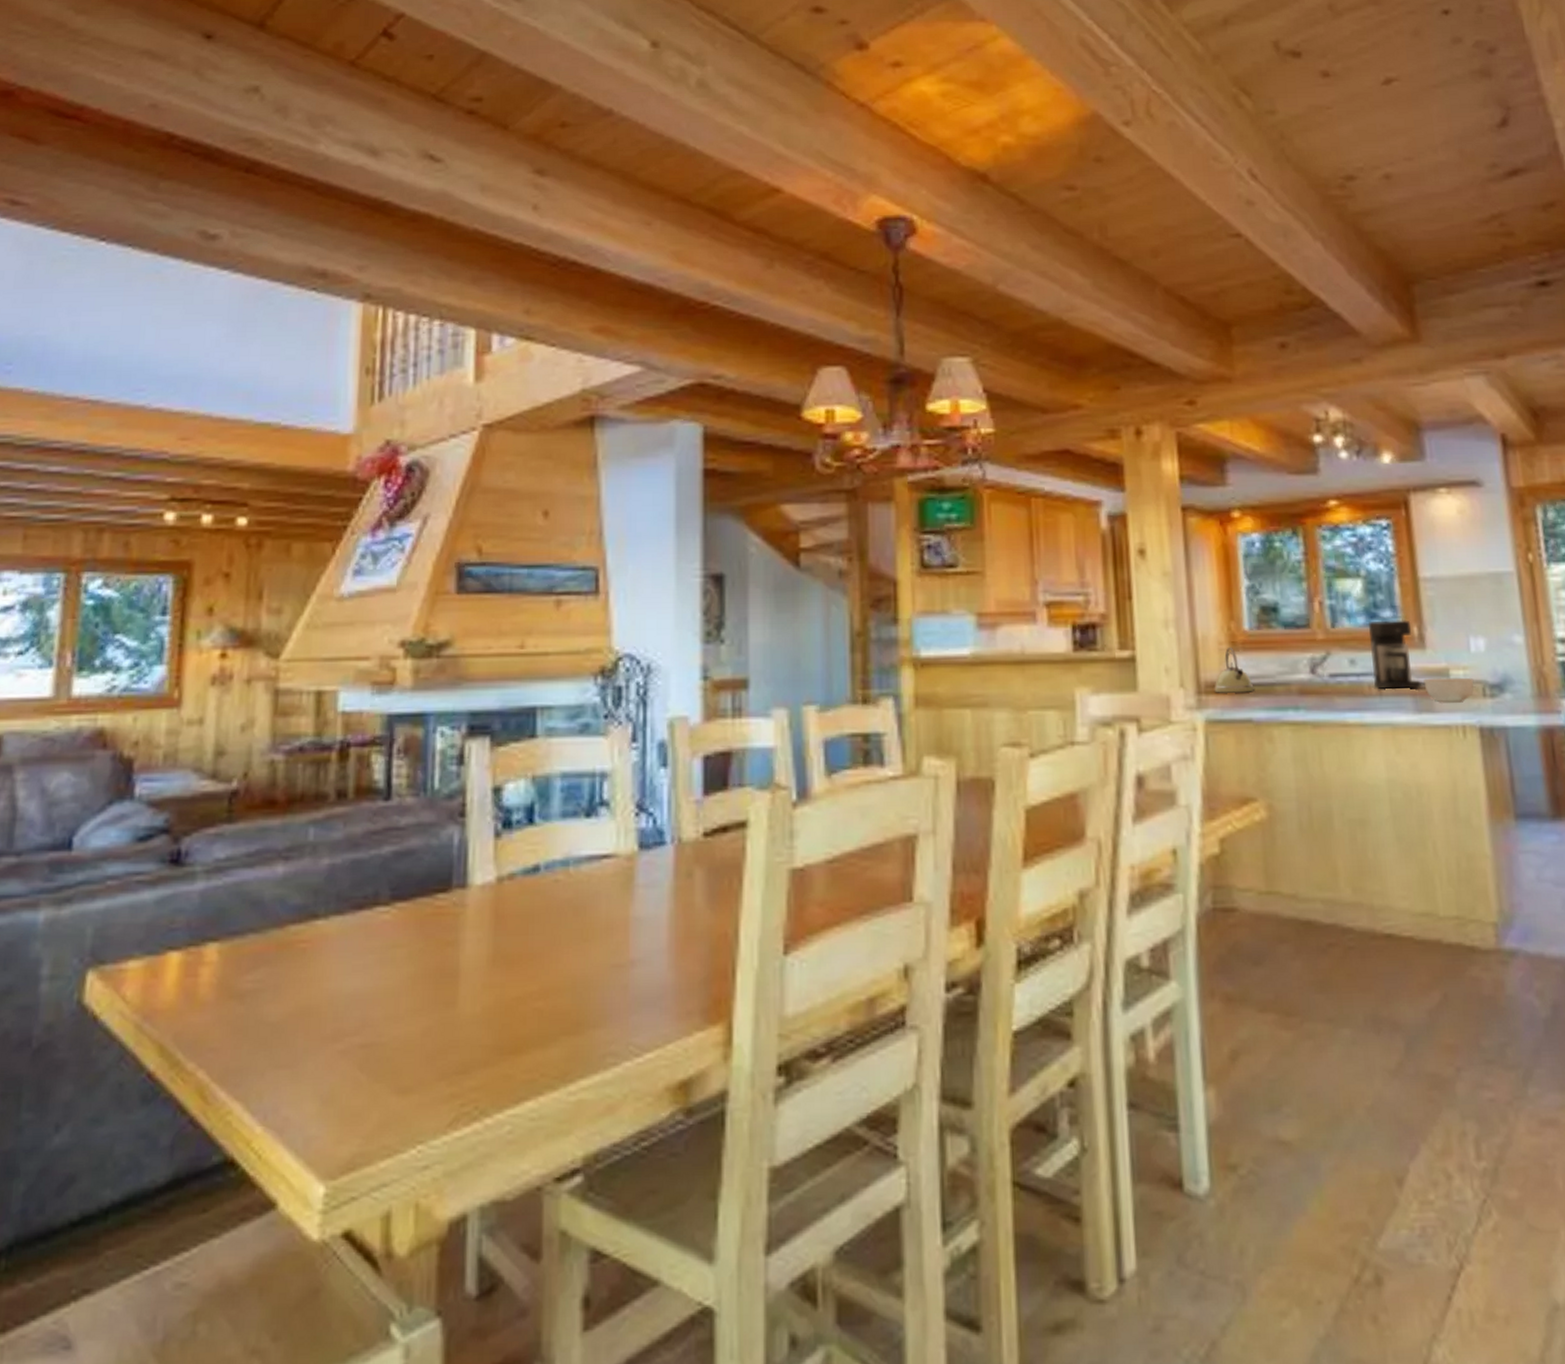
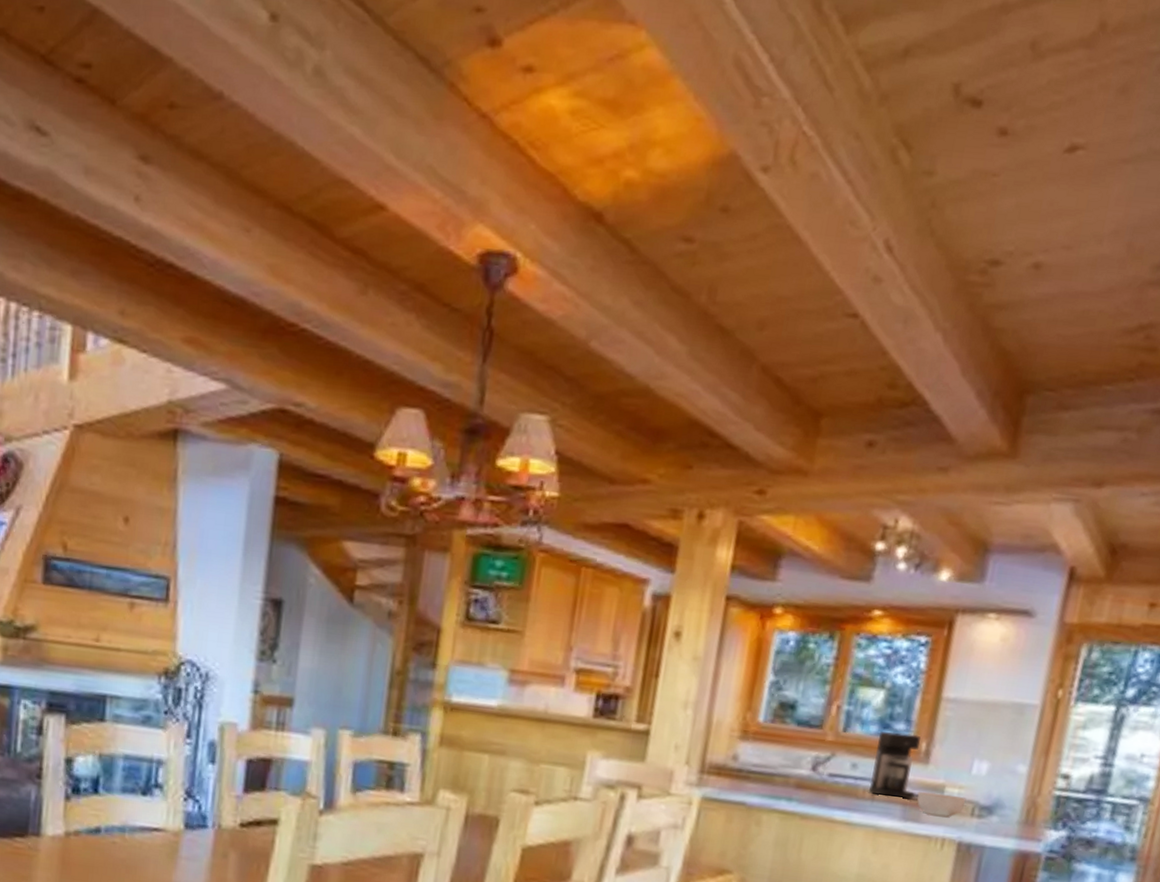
kettle: present [1214,647,1254,693] -> none [716,735,755,779]

